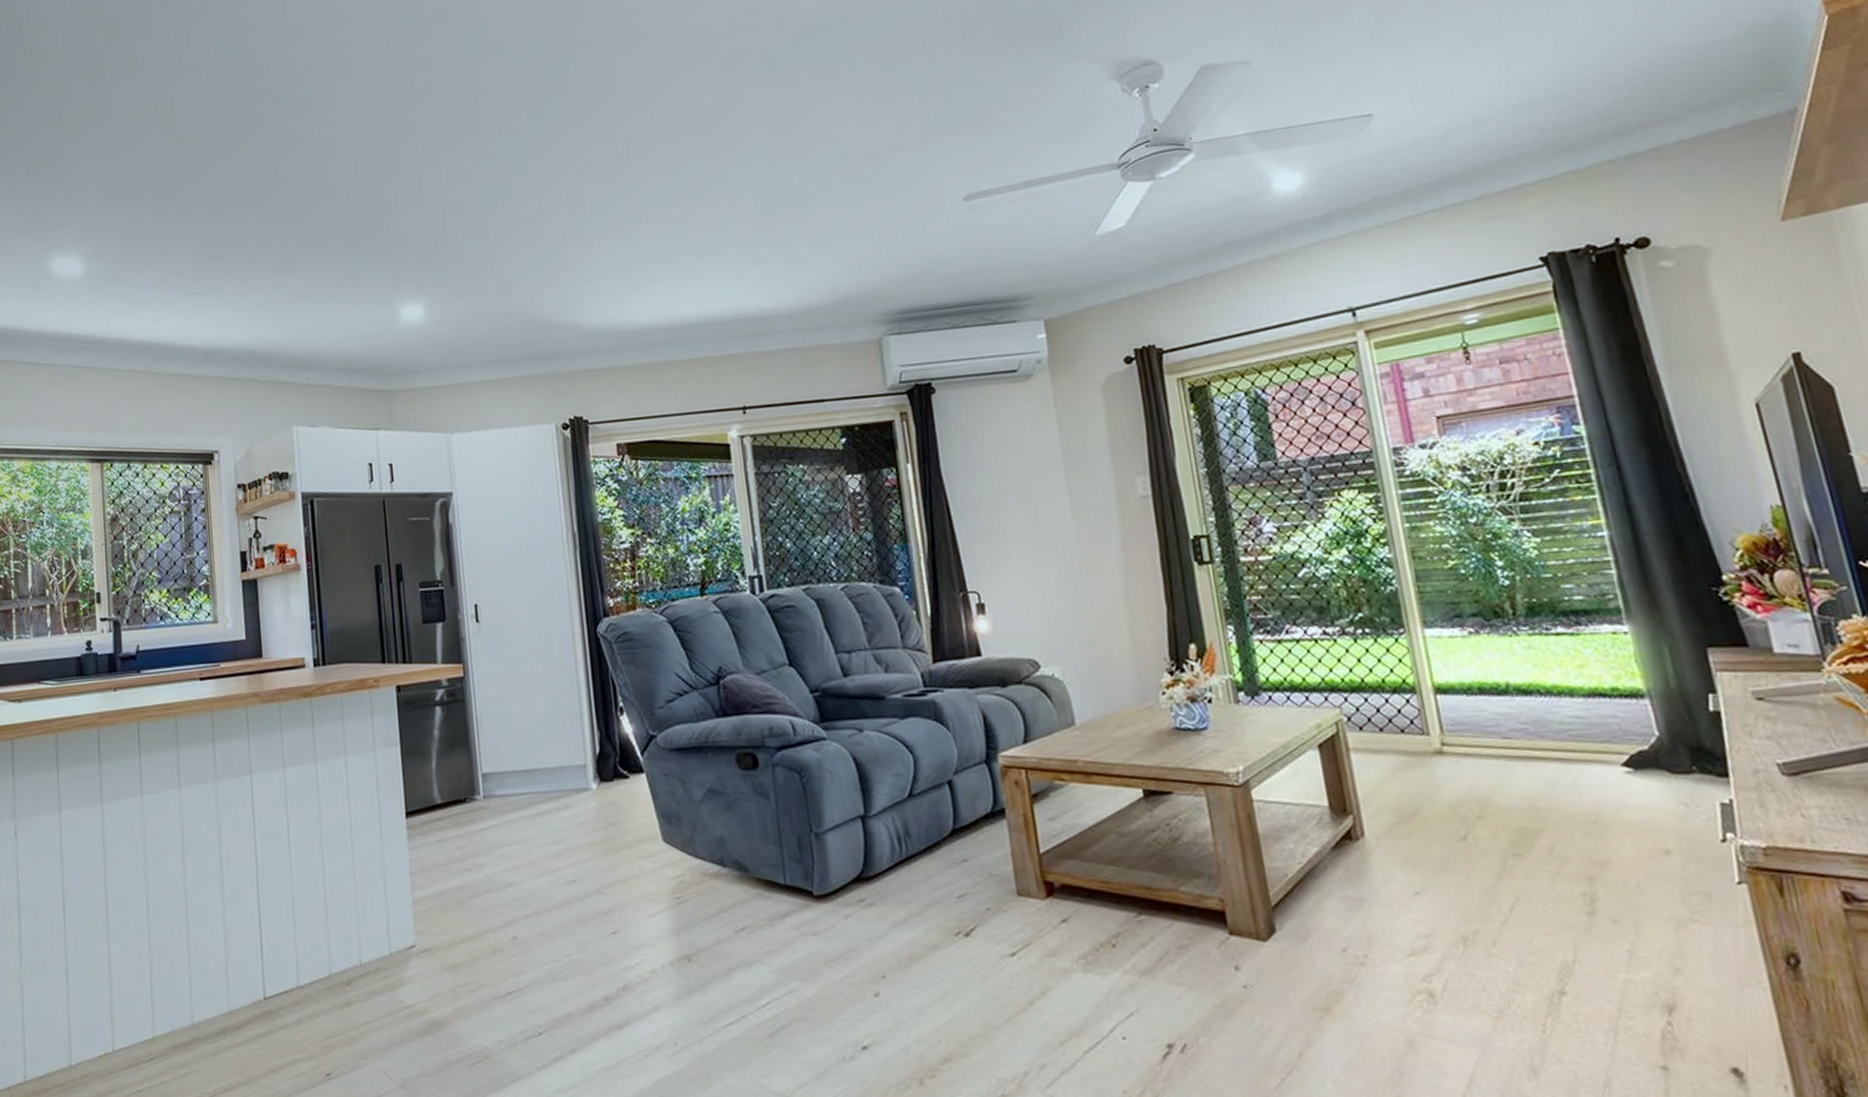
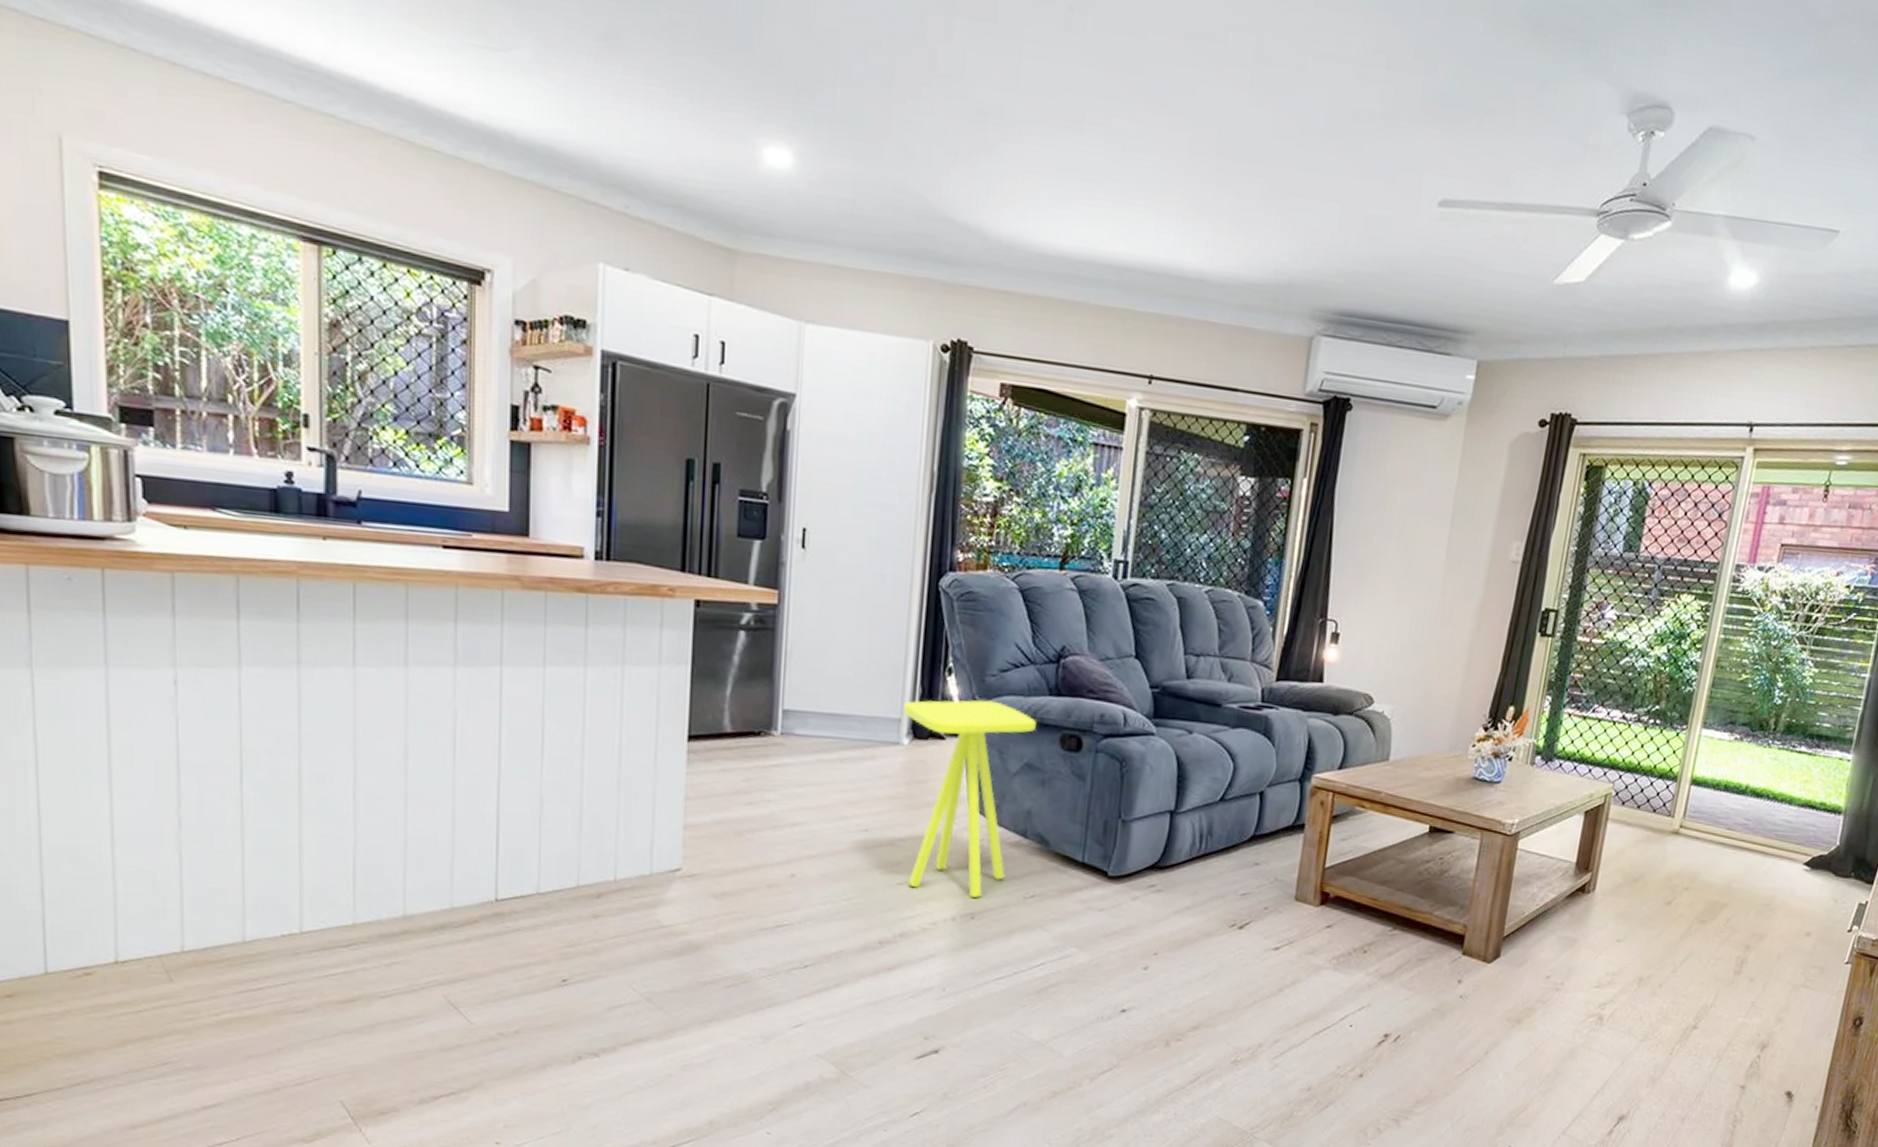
side table: none [585,732,712,938] -> present [902,699,1036,898]

